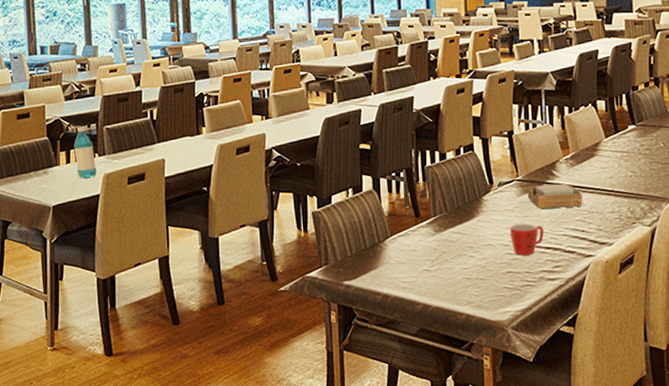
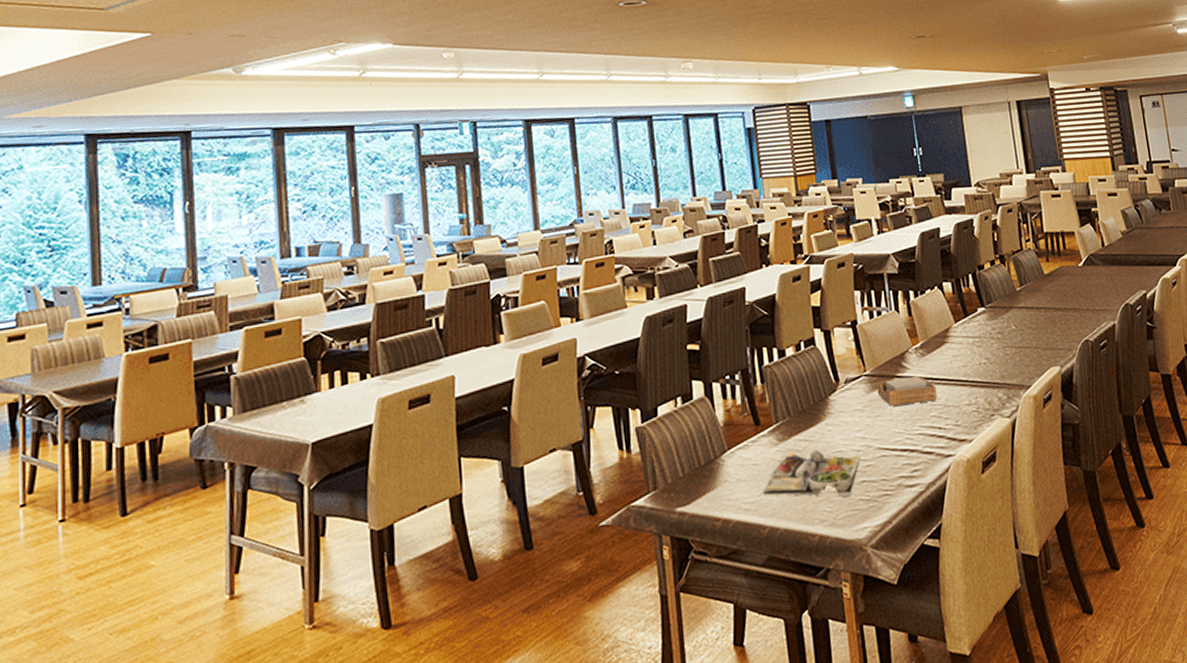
water bottle: present [74,126,97,179] -> none [339,342,370,406]
food tray: none [416,241,508,284] -> present [760,449,861,497]
mug: present [509,223,544,256] -> none [860,423,899,461]

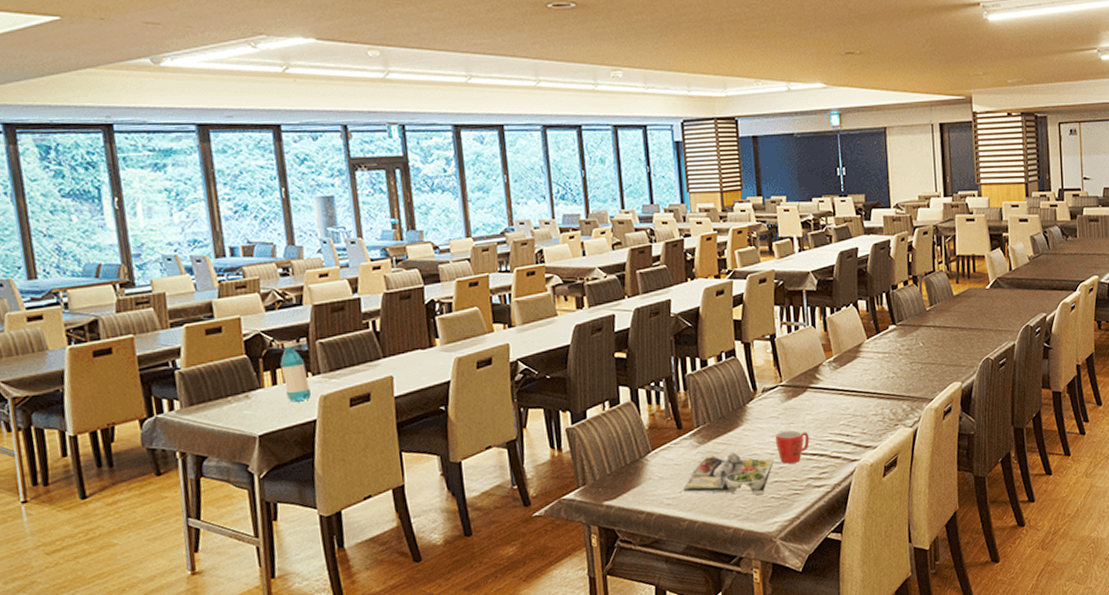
water bottle: none [339,342,370,406] -> present [280,341,312,403]
mug: none [860,423,899,461] -> present [774,430,809,464]
napkin holder: present [876,376,938,406] -> none [791,388,847,414]

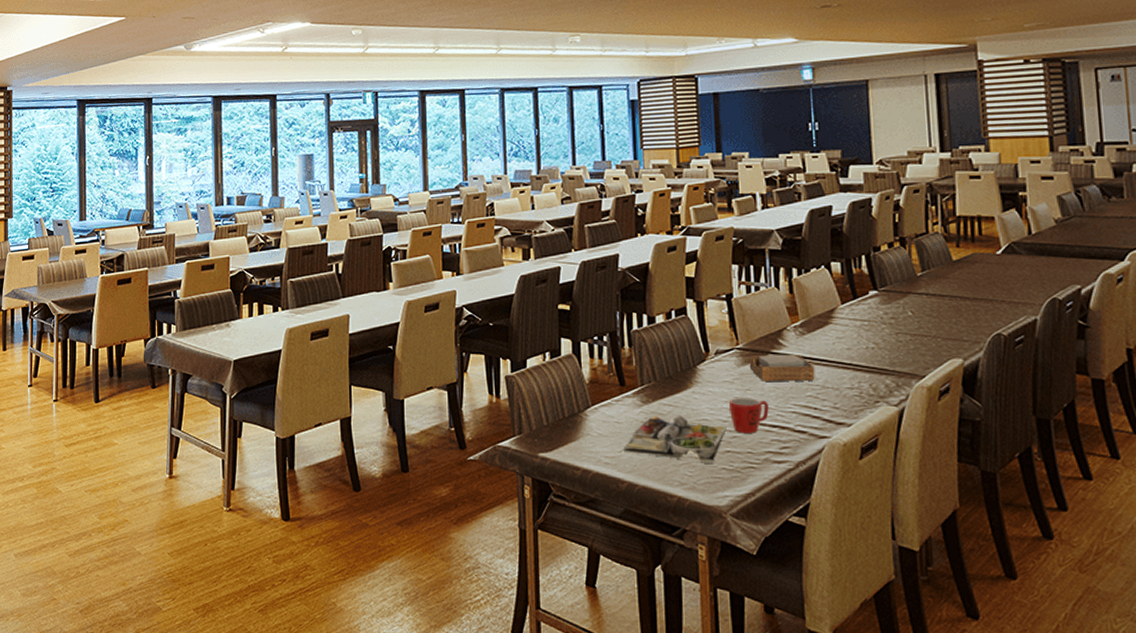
water bottle: present [280,341,312,403] -> none [257,279,280,333]
napkin holder: none [791,388,847,414] -> present [749,354,815,381]

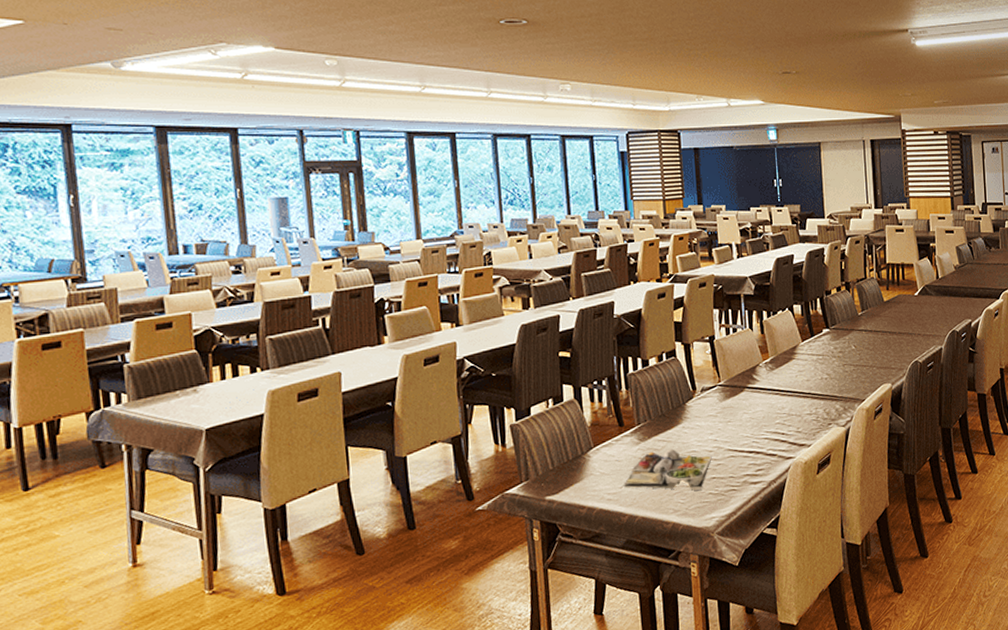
mug: present [728,396,769,433] -> none [713,428,746,461]
napkin holder: present [749,354,815,381] -> none [729,388,783,413]

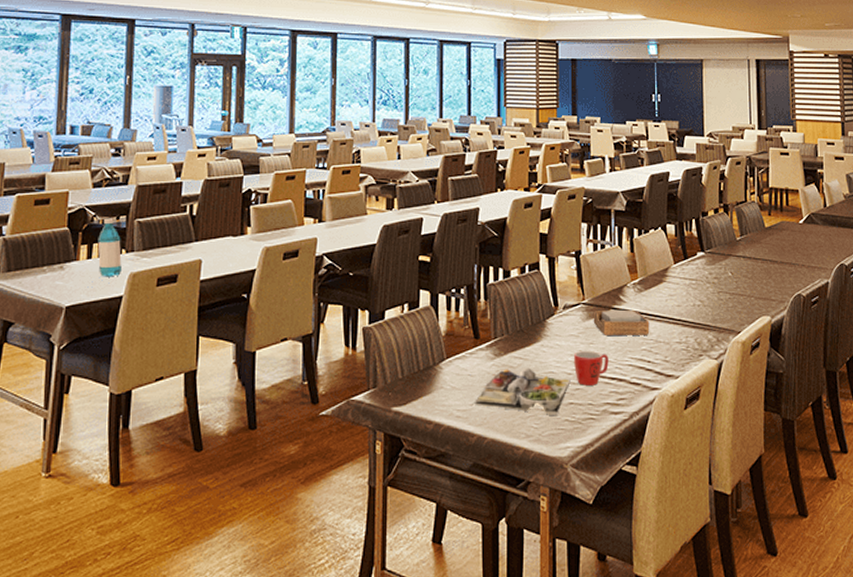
water bottle: none [229,337,260,397] -> present [97,218,123,277]
mug: none [713,428,746,461] -> present [573,350,609,386]
napkin holder: none [729,388,783,413] -> present [593,309,650,335]

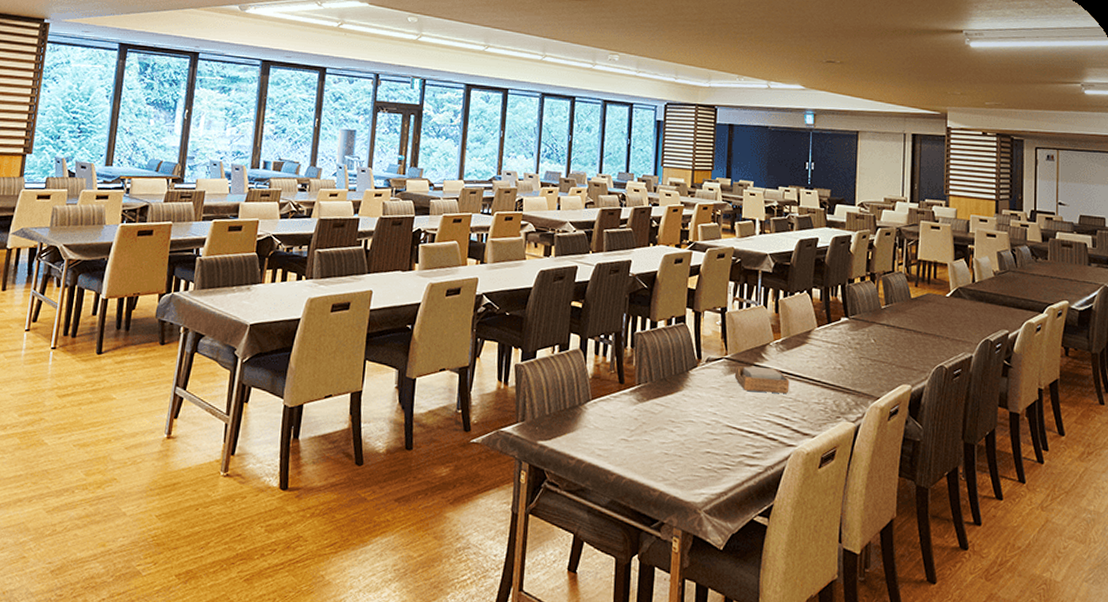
water bottle: present [97,218,123,277] -> none [281,246,302,301]
food tray: present [472,367,571,415] -> none [613,414,709,462]
mug: present [573,350,609,386] -> none [712,402,747,437]

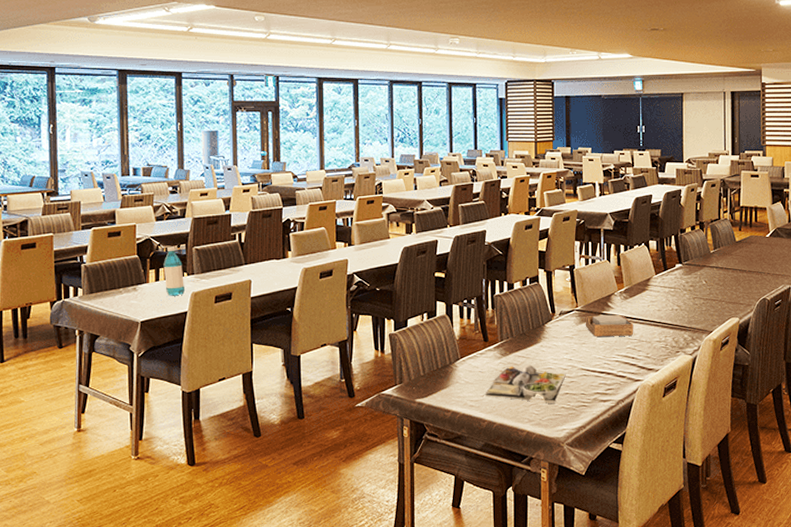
water bottle: none [281,246,302,301] -> present [163,246,186,296]
food tray: none [613,414,709,462] -> present [483,364,566,404]

